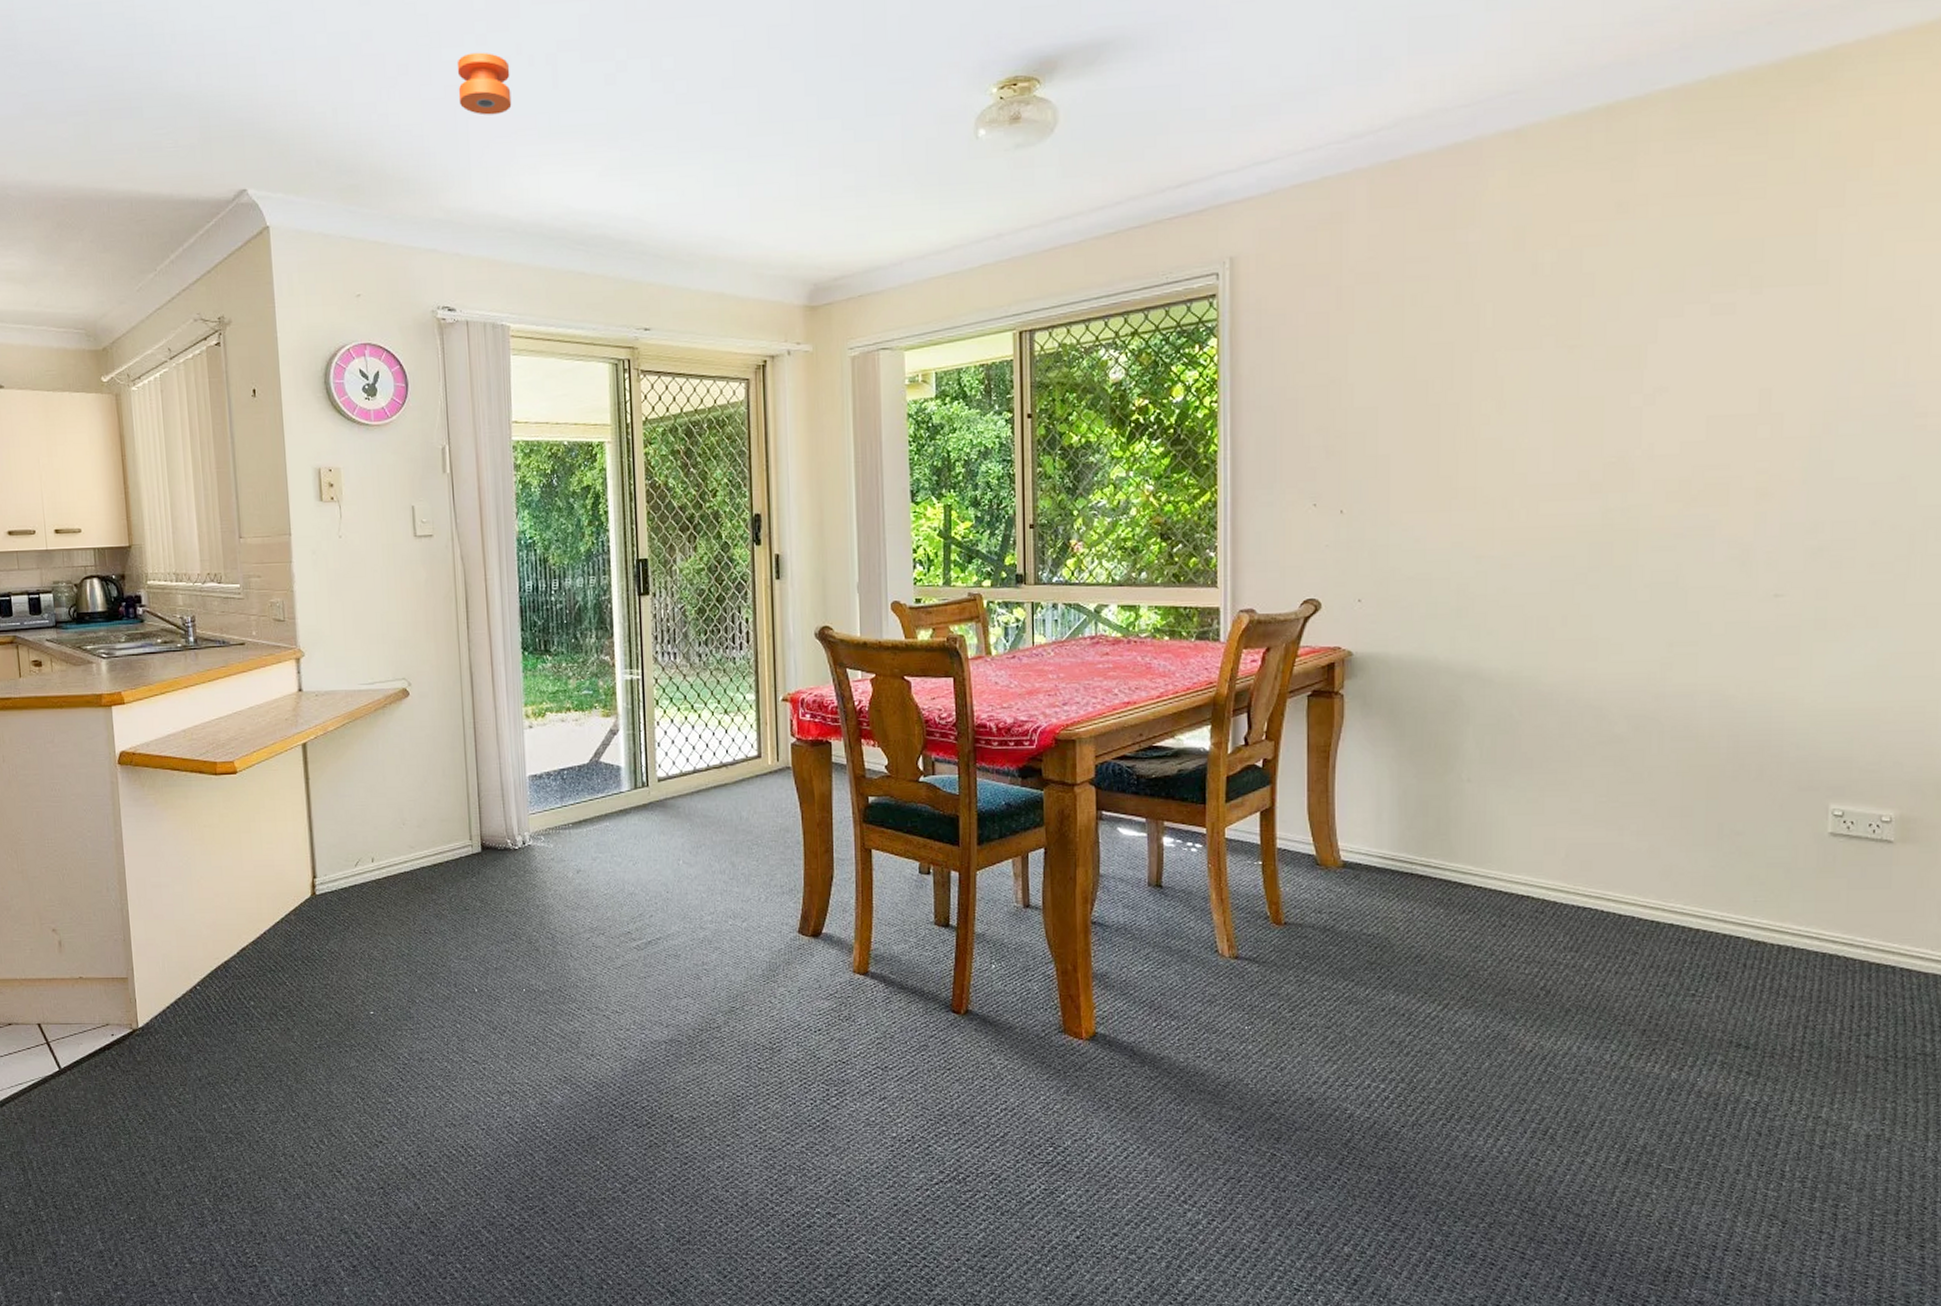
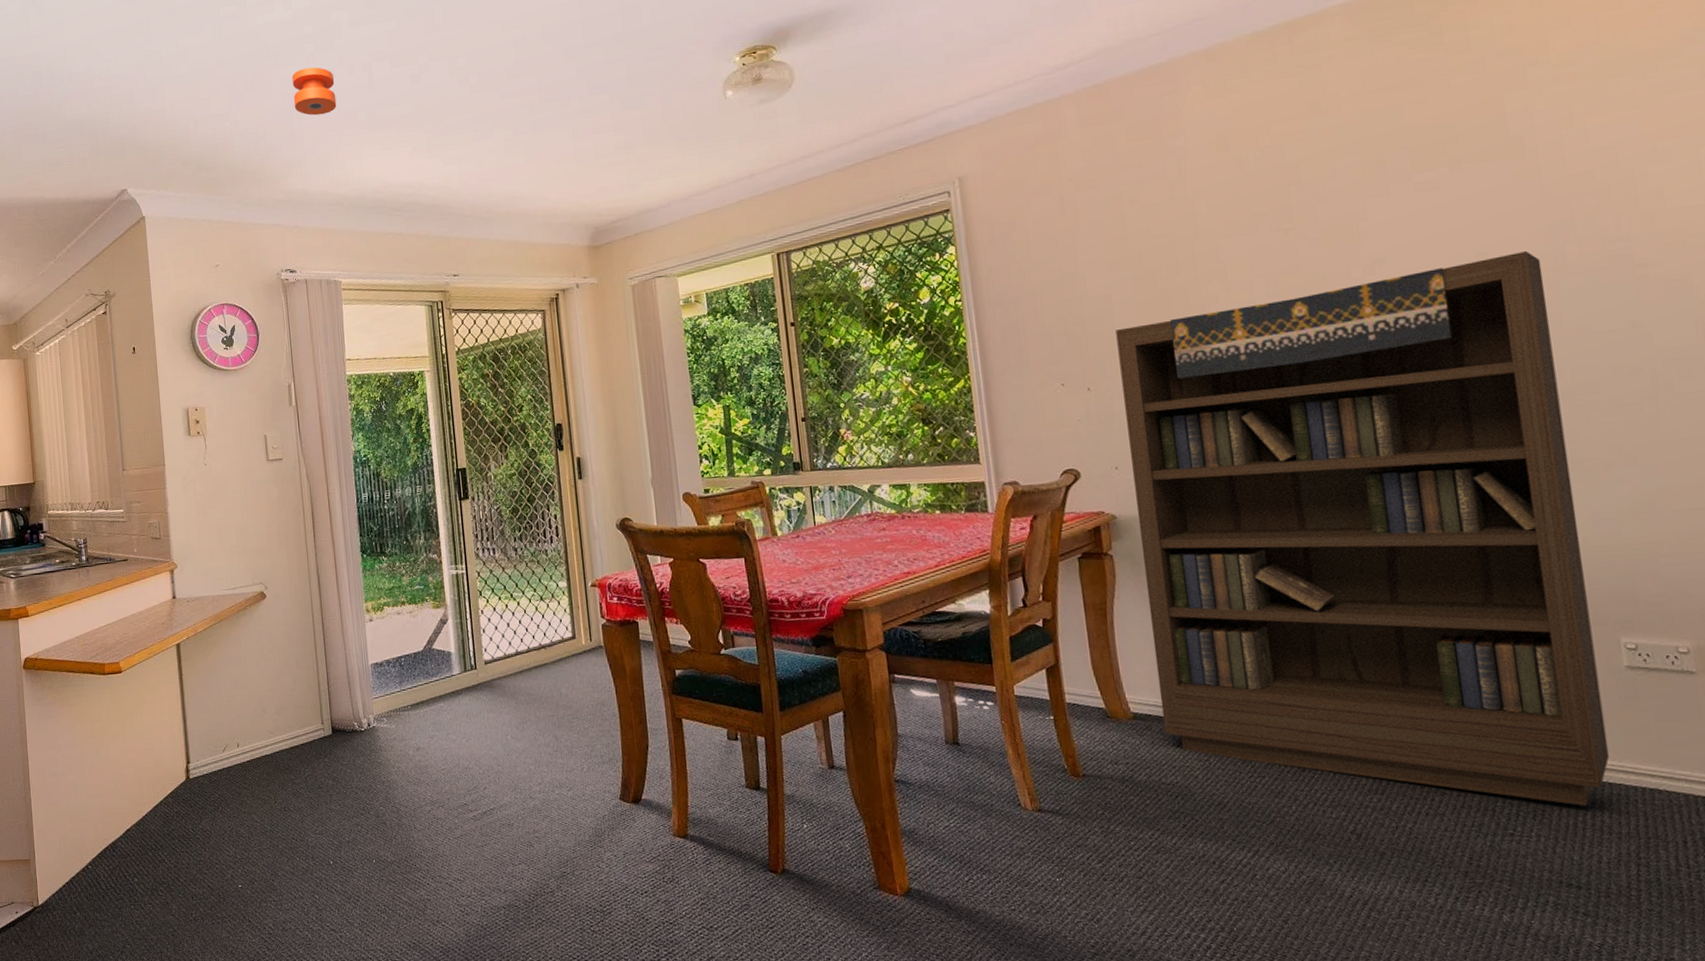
bookcase: none [1372,391,1823,969] -> present [1116,251,1610,806]

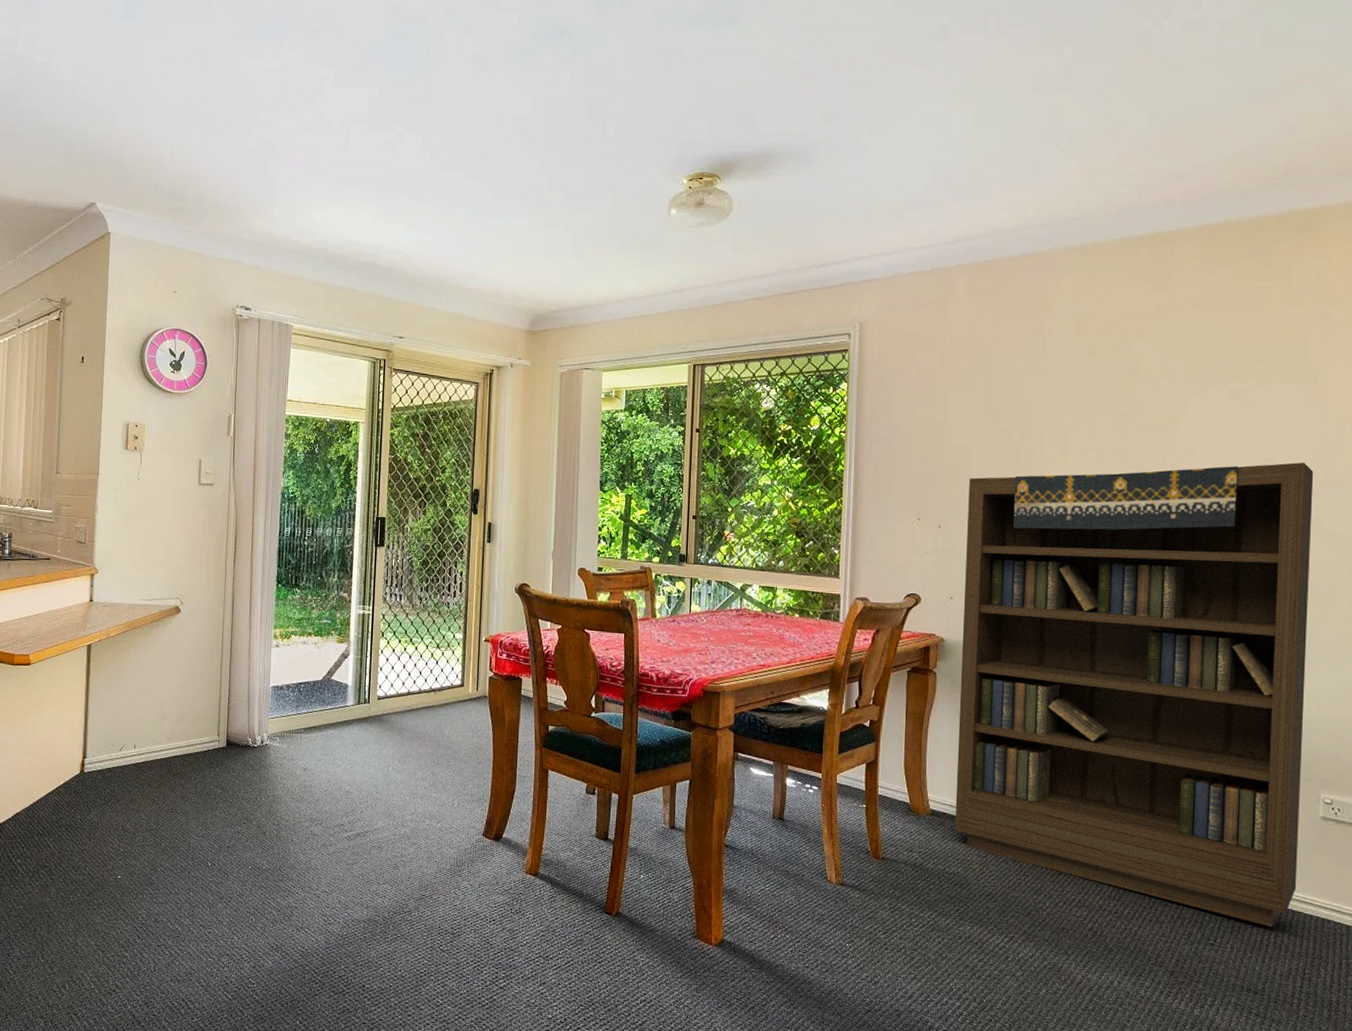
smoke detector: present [291,67,337,116] -> none [270,117,313,165]

